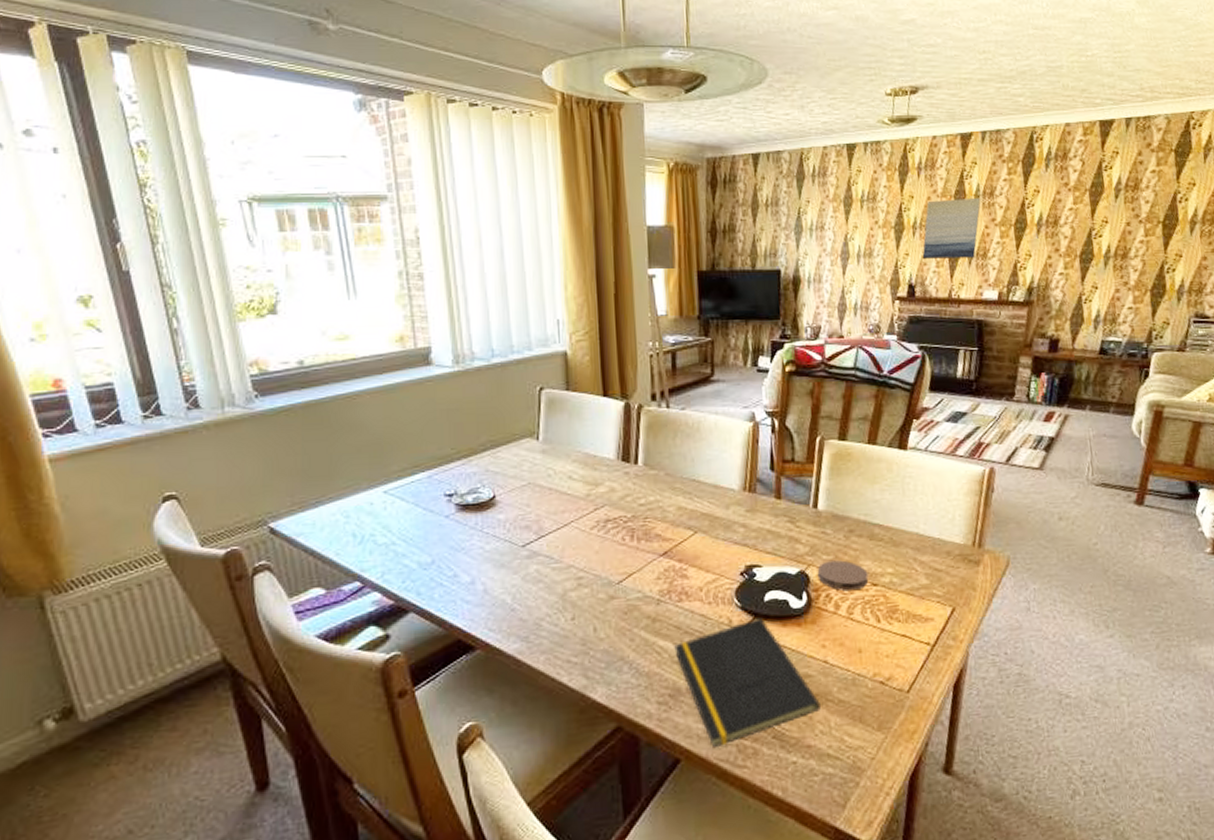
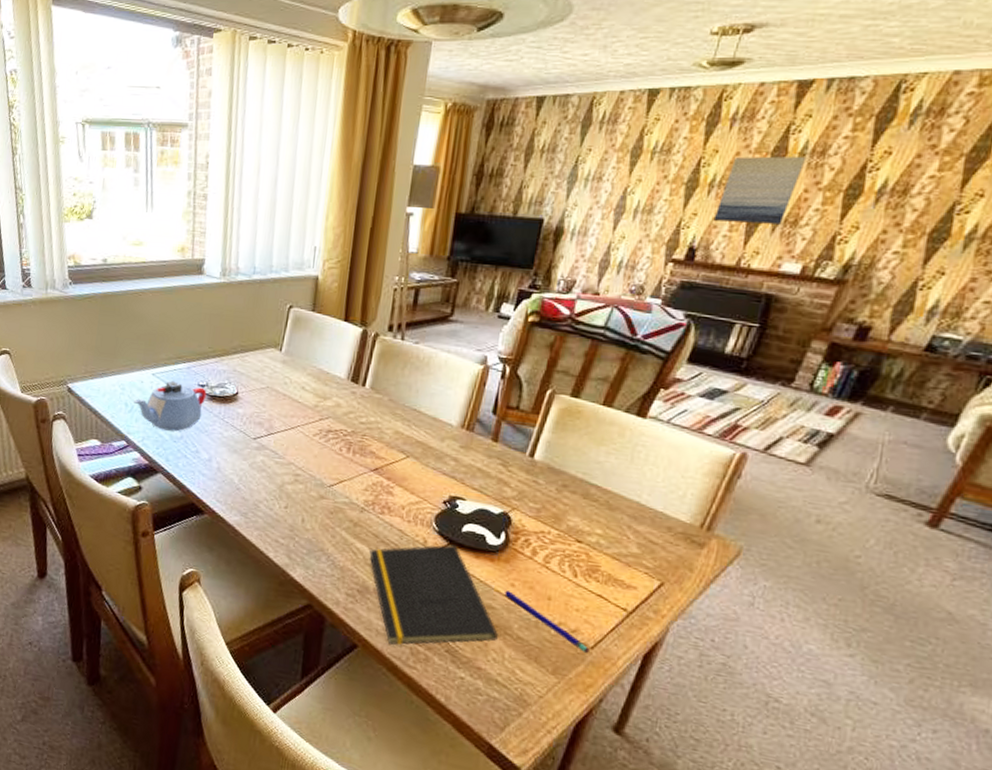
teapot: none [364,496,457,558] -> present [134,381,207,432]
coaster: present [817,560,869,591] -> none [520,509,575,542]
pen: none [818,653,907,700] -> present [504,590,590,654]

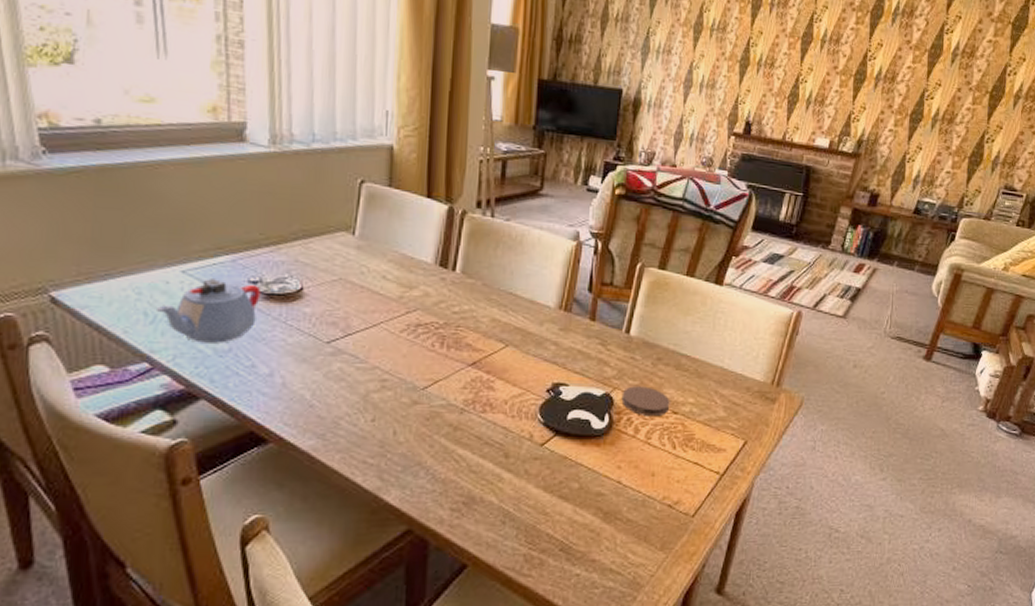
notepad: present [369,544,498,646] -> none [473,435,609,555]
pen: present [504,590,590,654] -> none [612,474,691,523]
coaster: none [520,509,575,542] -> present [621,386,670,417]
wall art: present [713,156,807,224] -> none [763,39,827,103]

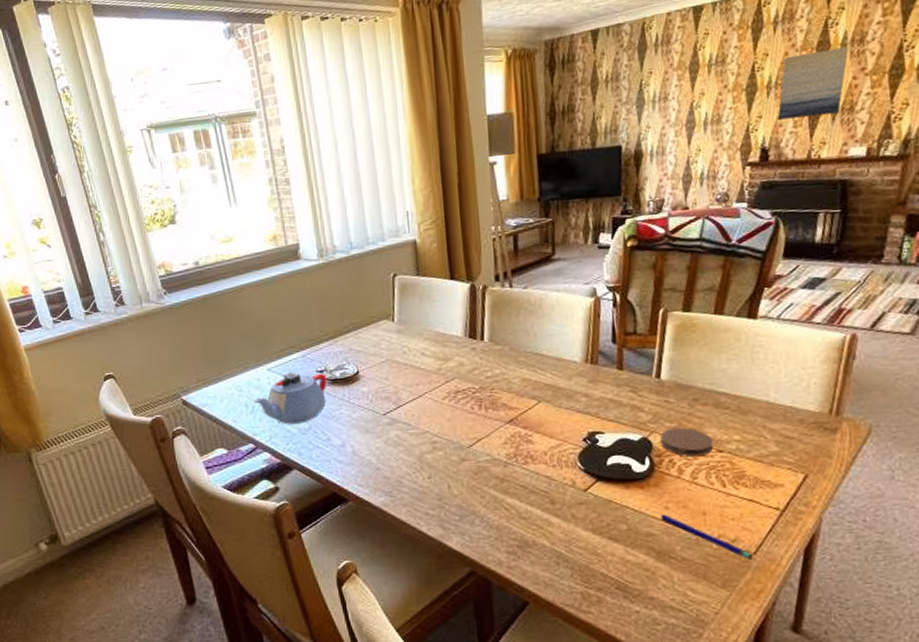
pen: none [612,474,691,523] -> present [661,514,753,561]
wall art: none [763,39,827,103] -> present [777,46,849,120]

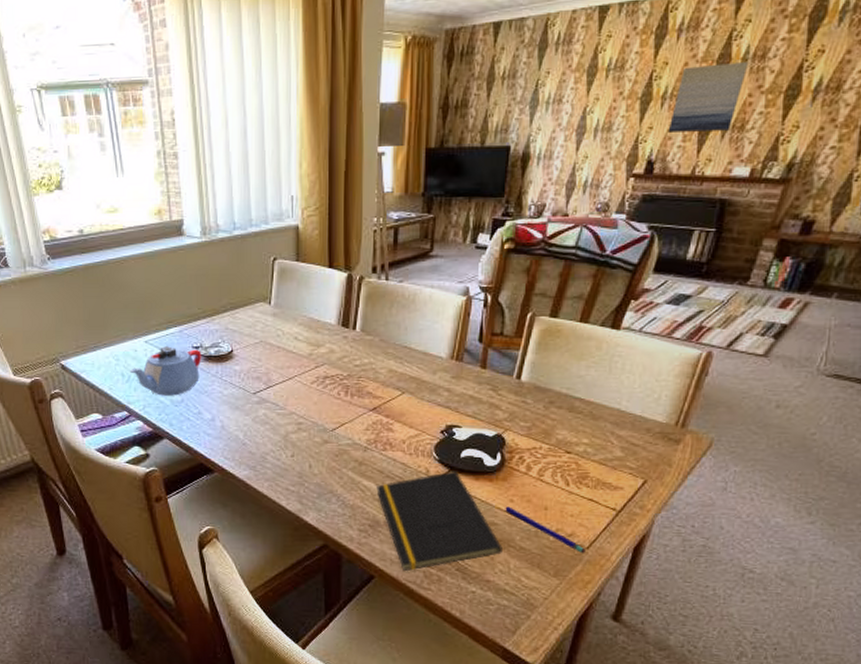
notepad: none [521,480,664,593] -> present [376,471,502,571]
coaster: present [660,427,714,457] -> none [513,428,563,456]

